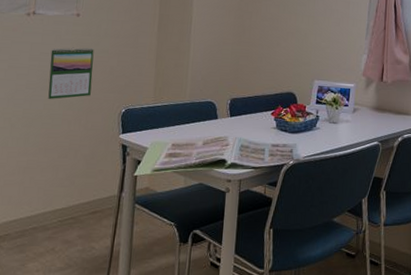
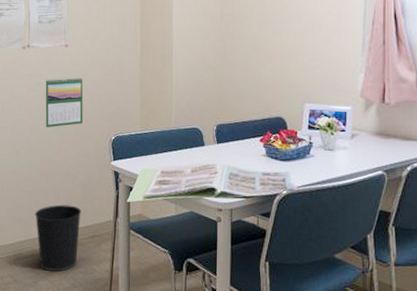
wastebasket: none [28,180,83,252] -> present [35,204,82,272]

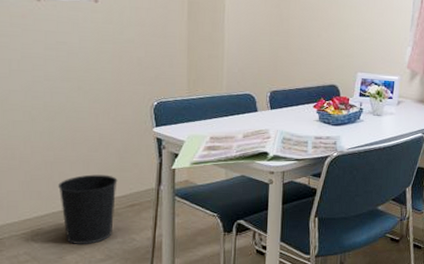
calendar: present [45,77,83,127] -> none [68,36,119,92]

